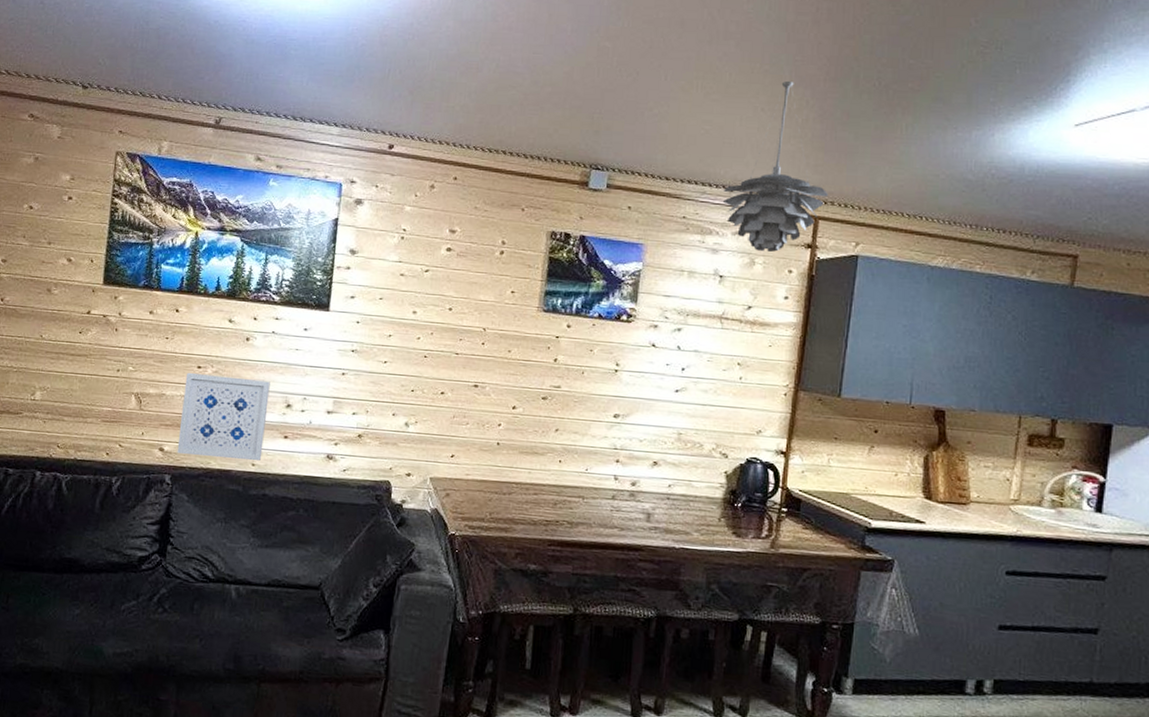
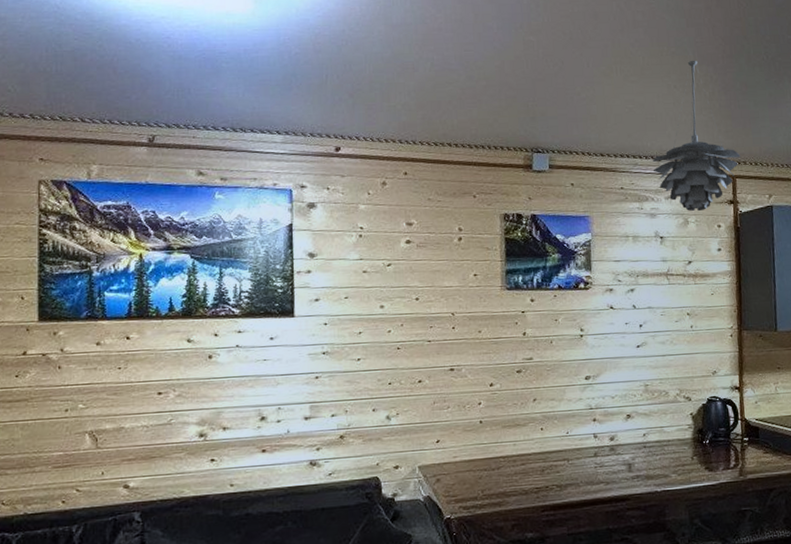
wall art: present [177,372,270,460] -> none [144,396,241,488]

